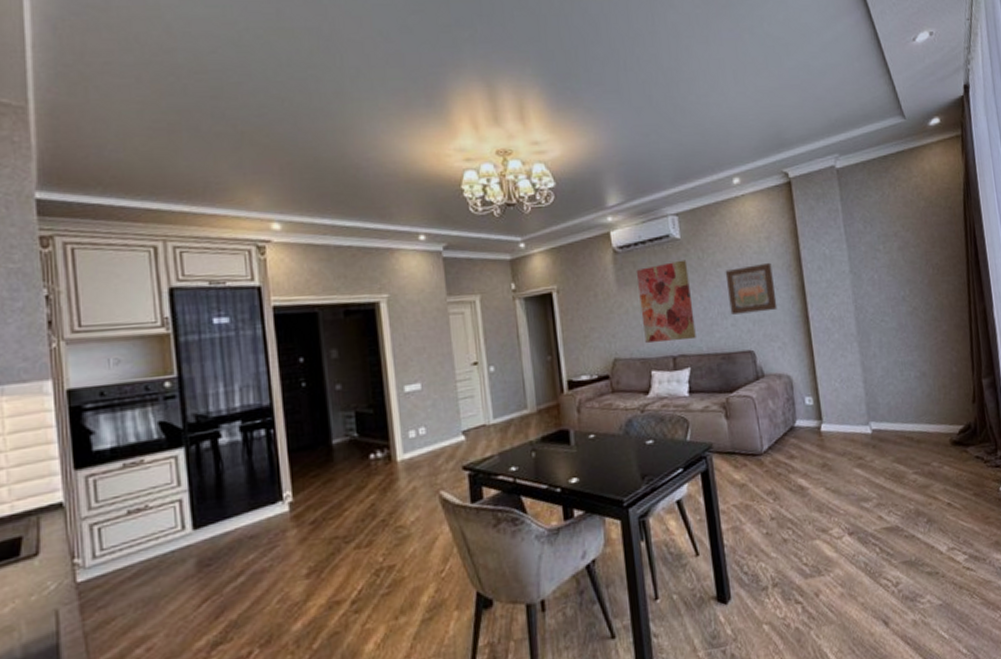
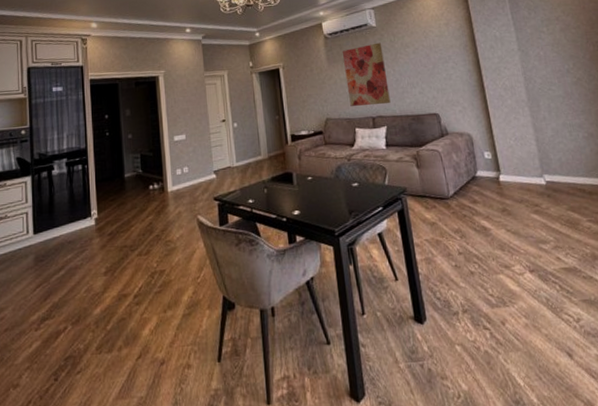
wall art: present [725,262,778,315] -> none [412,43,457,85]

